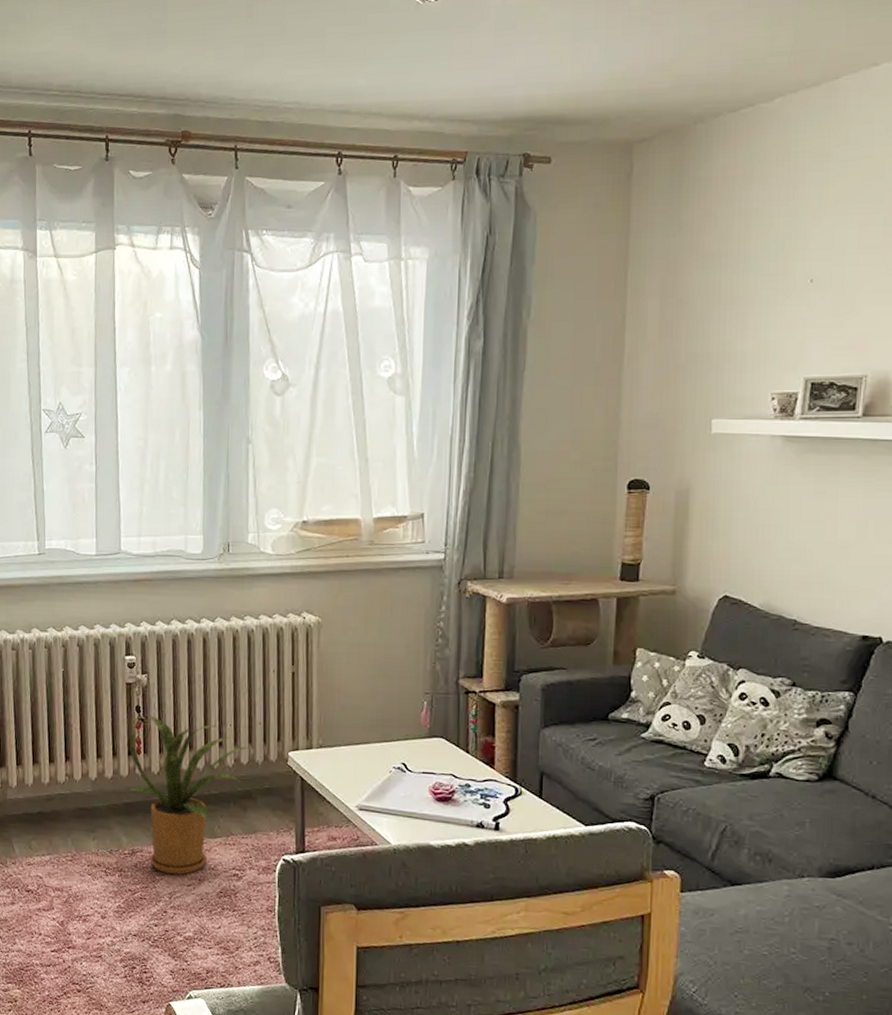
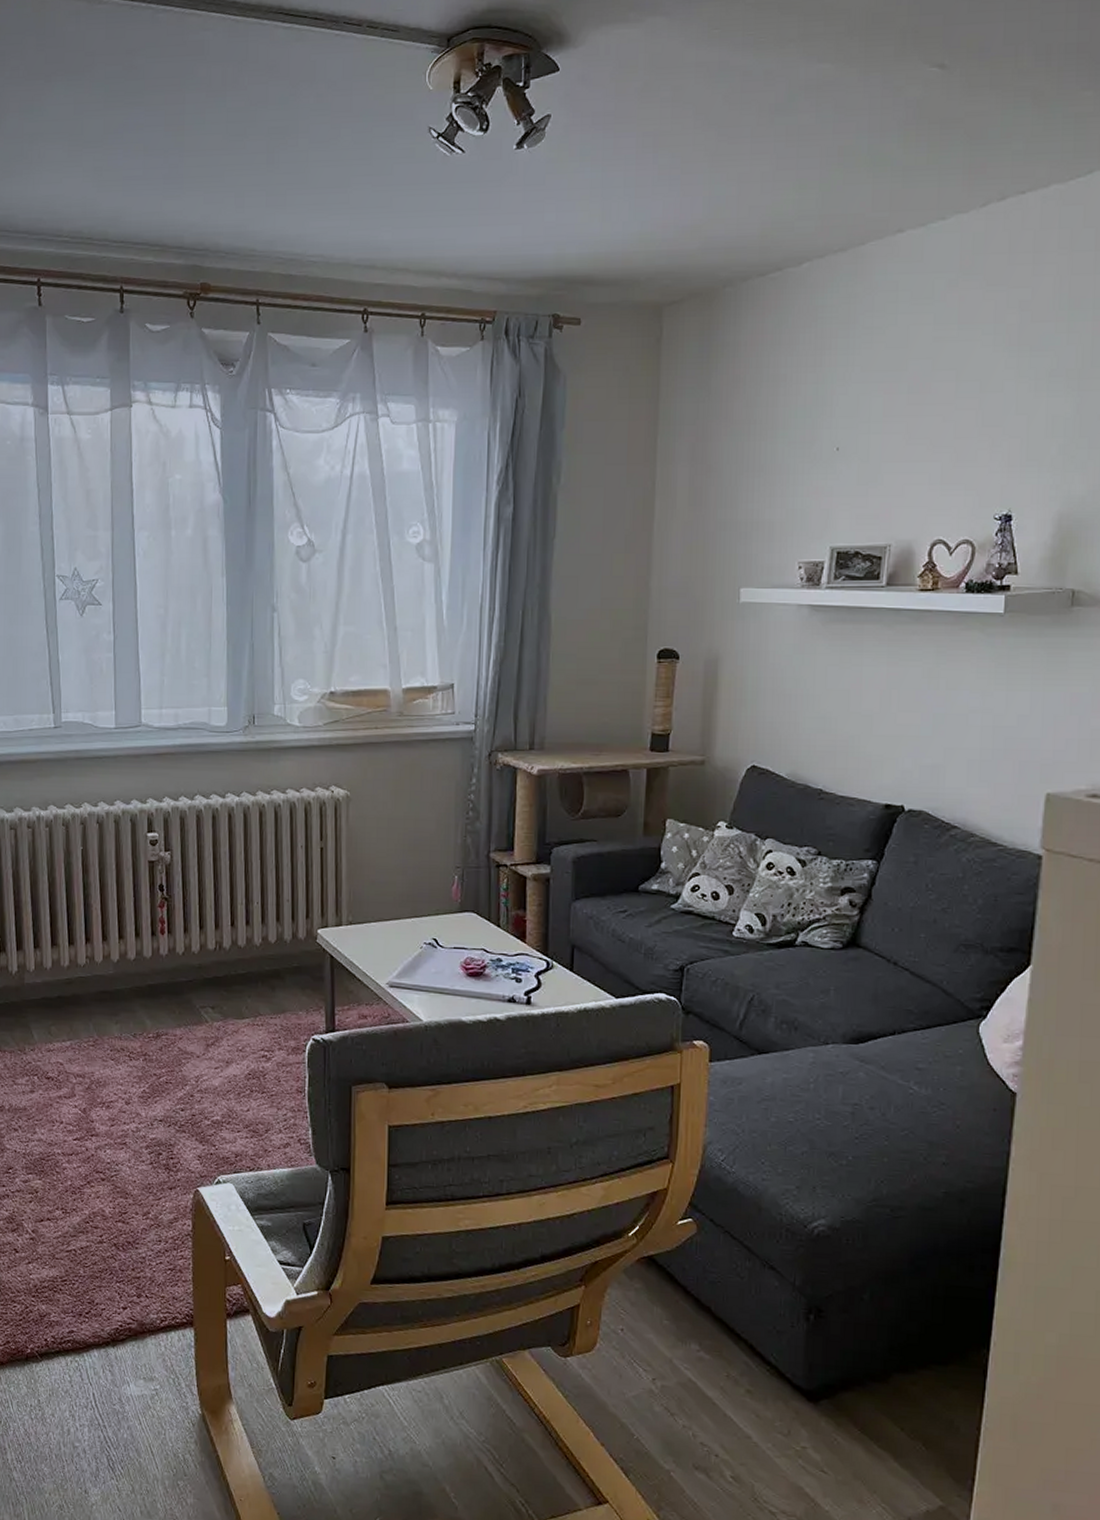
house plant: present [129,715,249,875] -> none [153,894,277,1058]

